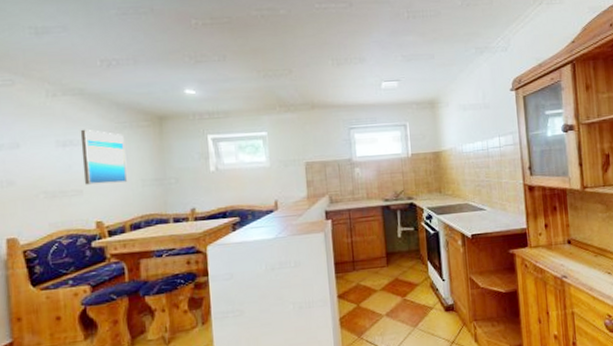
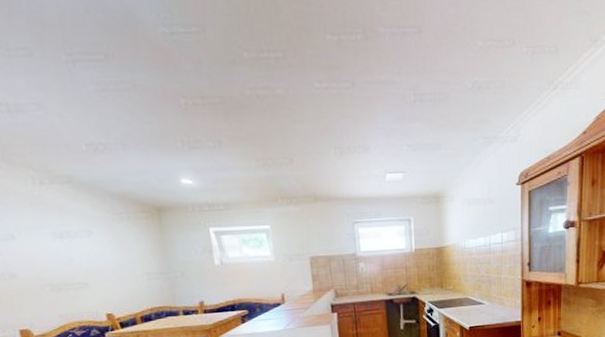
wall art: present [80,129,128,185] -> none [75,220,133,278]

